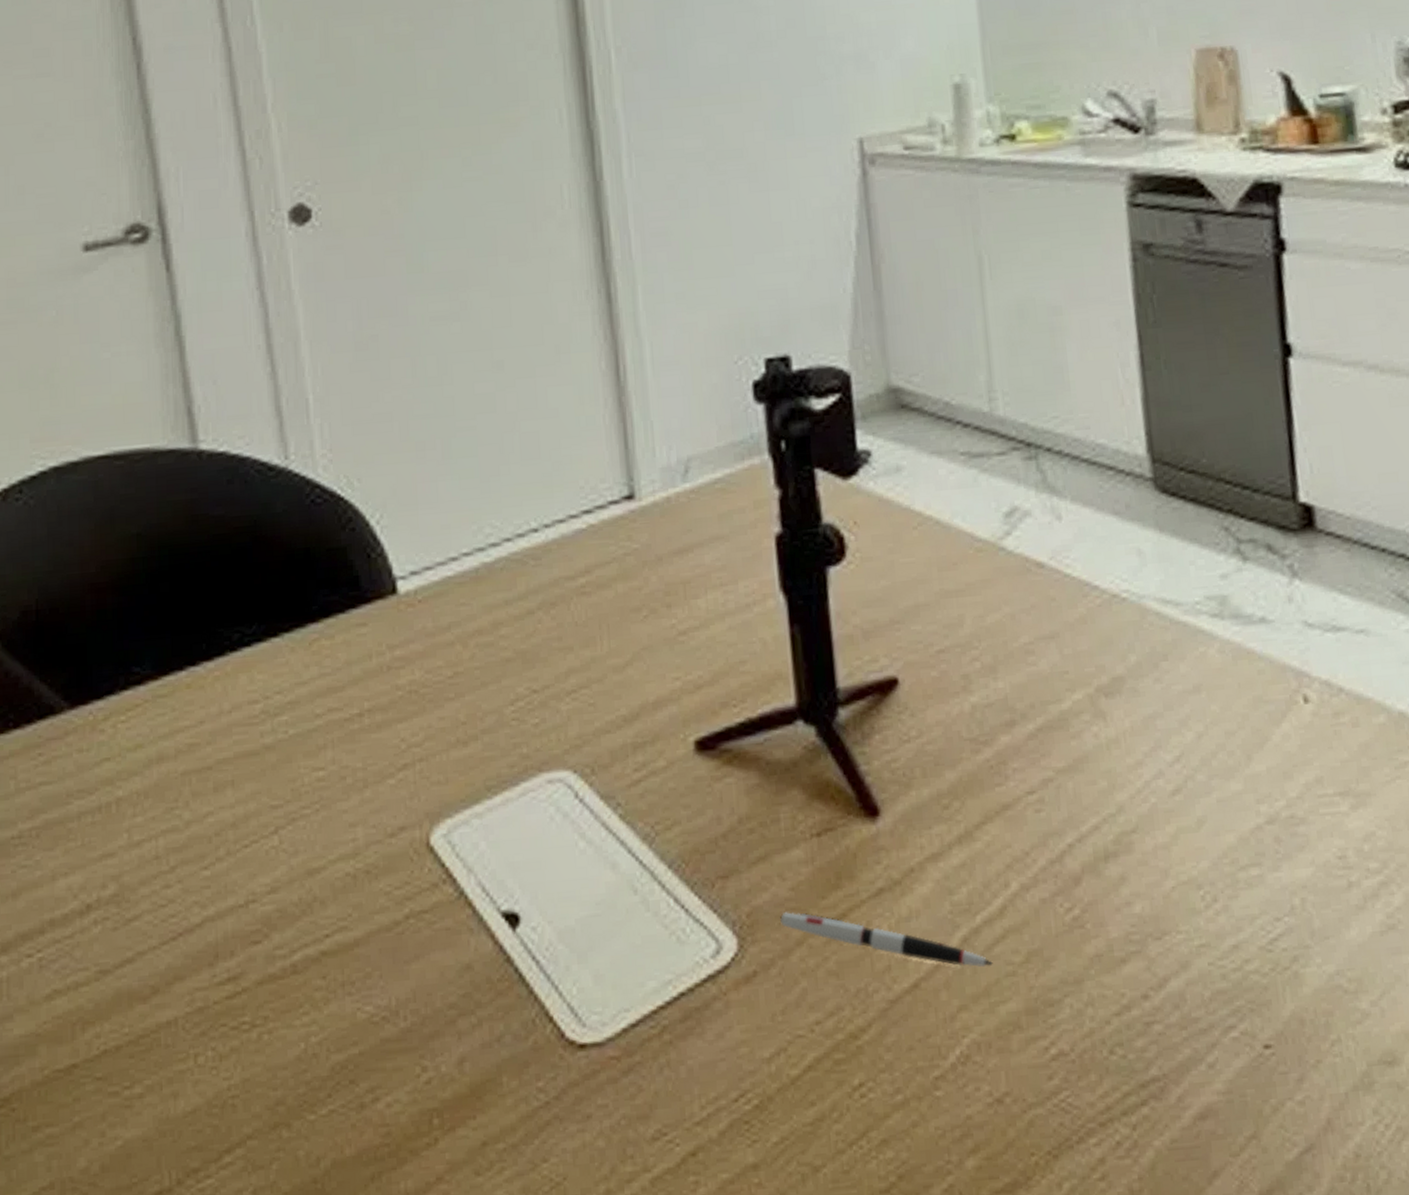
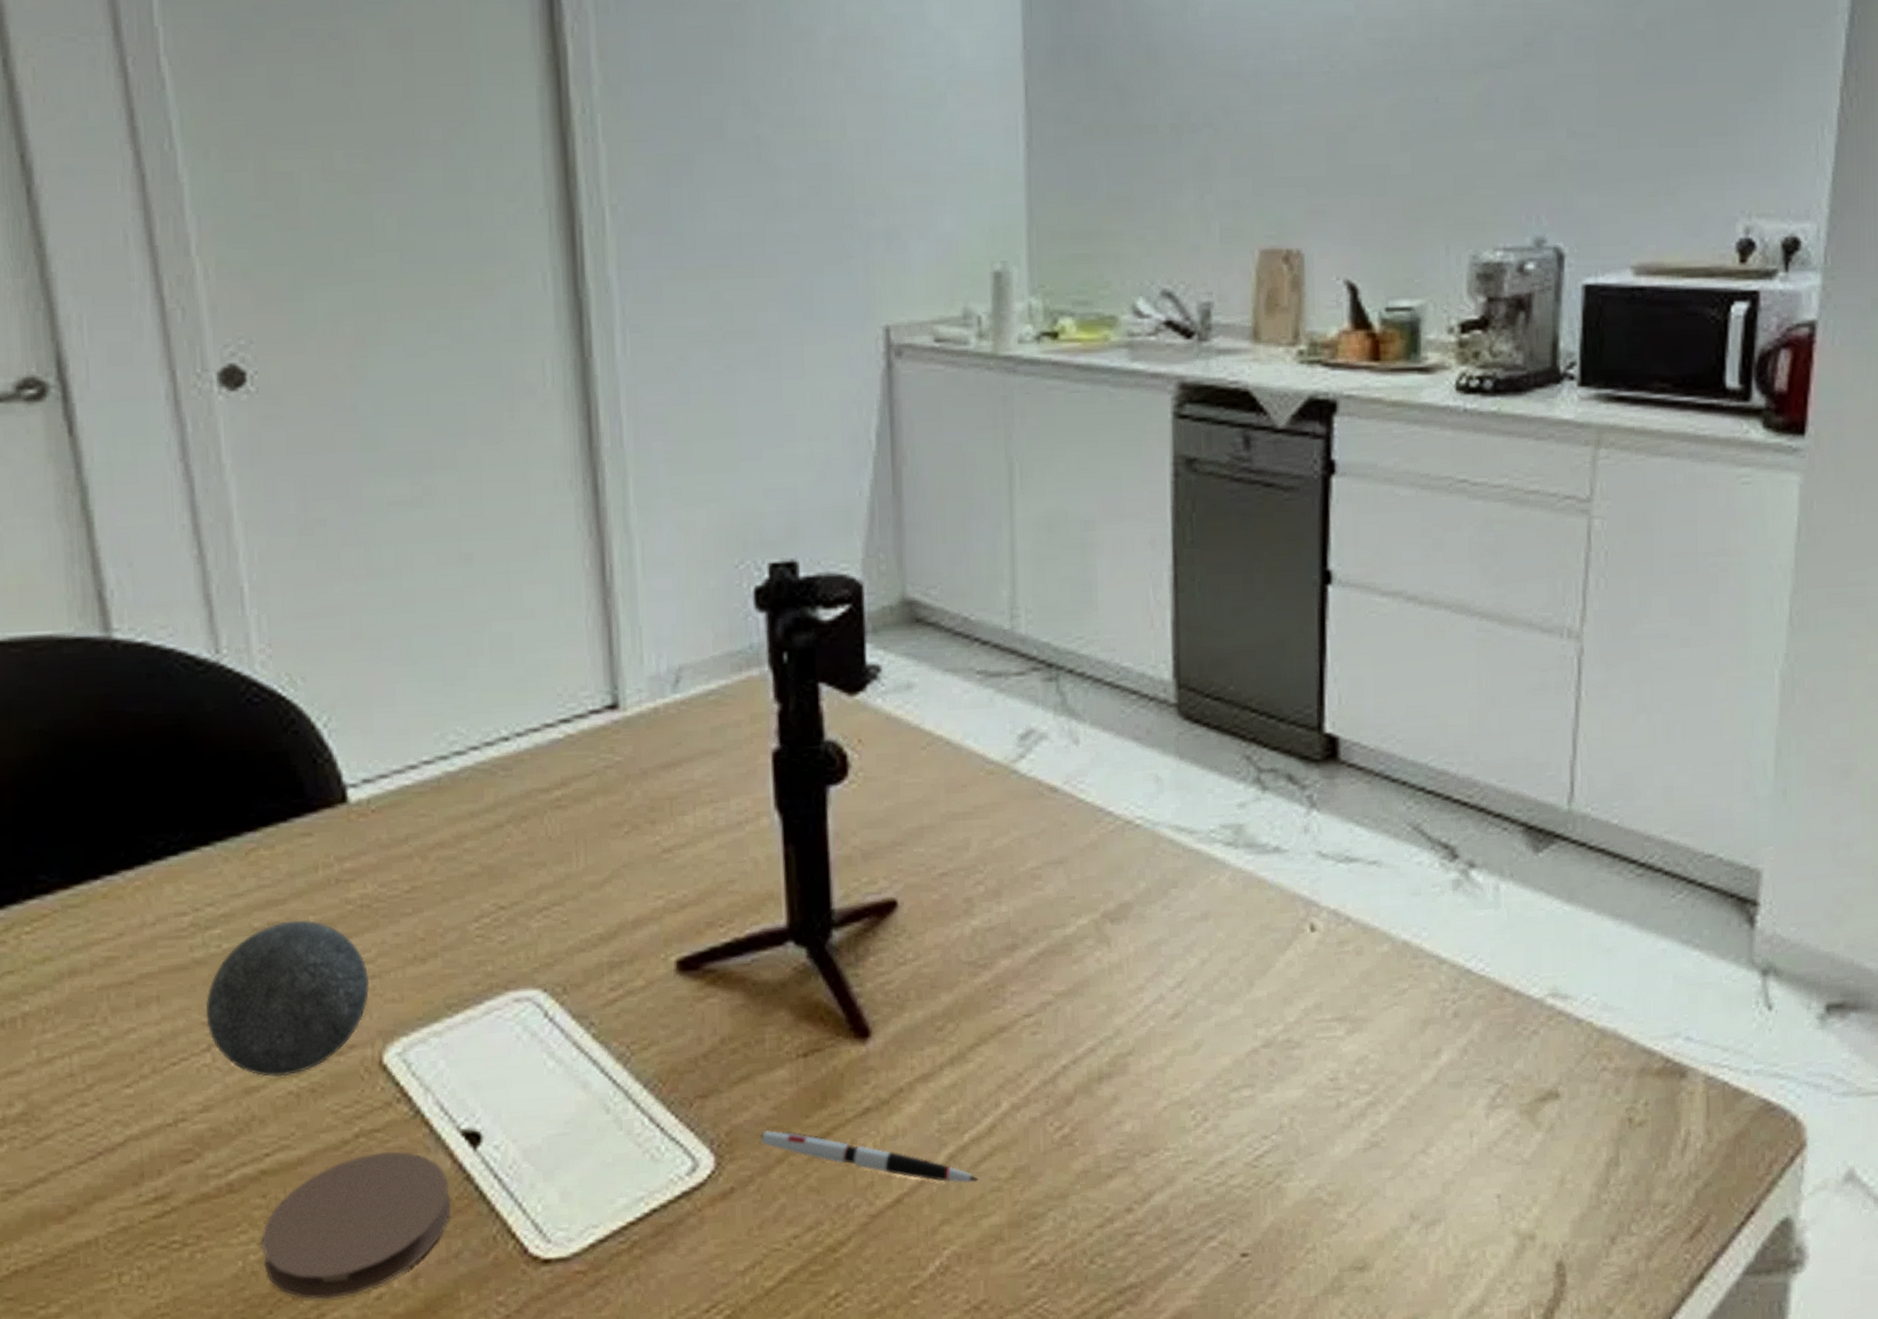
decorative ball: none [273,706,418,859] -> present [205,920,370,1078]
coaster: none [321,933,493,1083] -> present [260,1151,451,1300]

